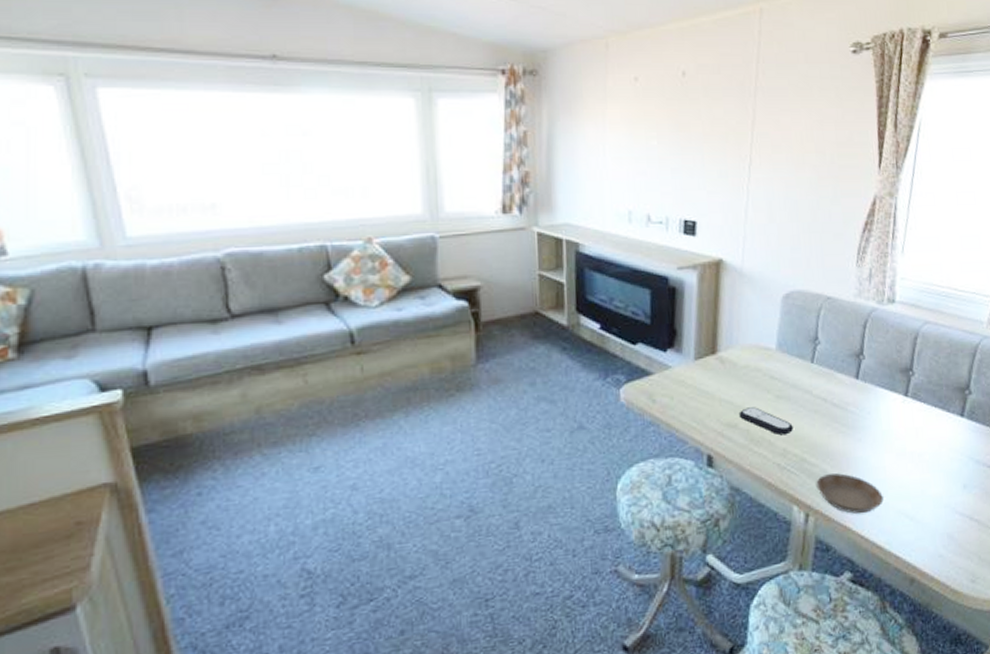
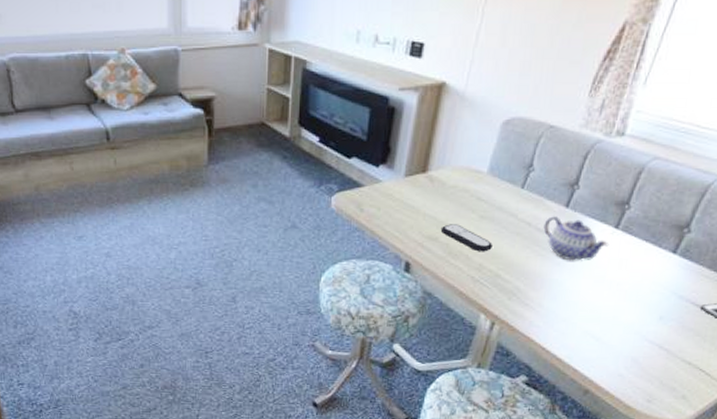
saucer: present [816,473,884,514] -> none [506,291,572,328]
teapot: none [838,389,903,436] -> present [543,216,609,261]

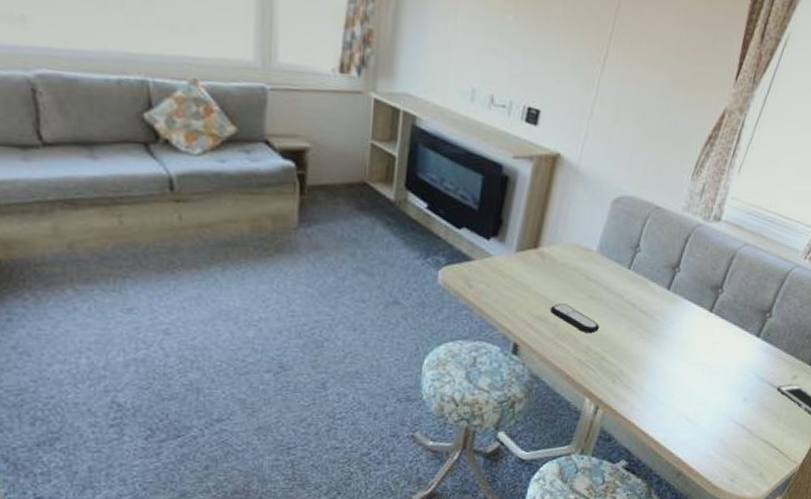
teapot: present [543,216,609,261] -> none [647,298,704,344]

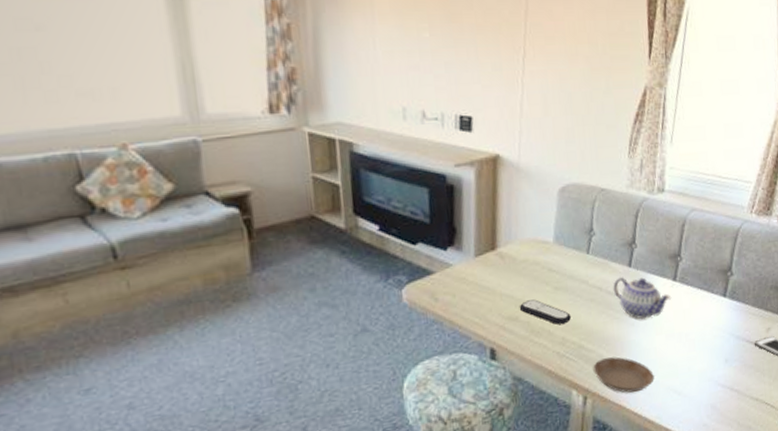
saucer: none [610,374,669,411] -> present [593,357,654,393]
teapot: none [647,298,704,344] -> present [613,277,672,320]

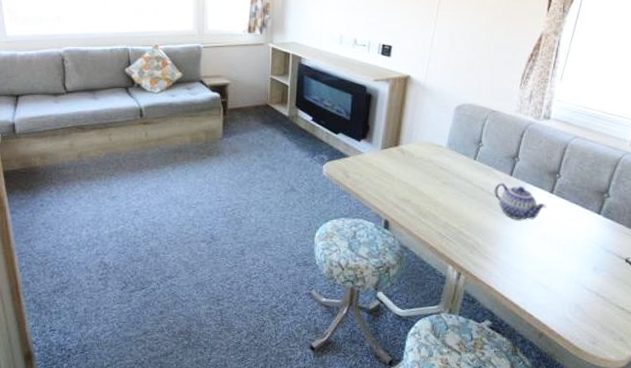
remote control: present [519,299,571,325] -> none [412,188,454,212]
saucer: present [593,357,654,393] -> none [469,245,523,278]

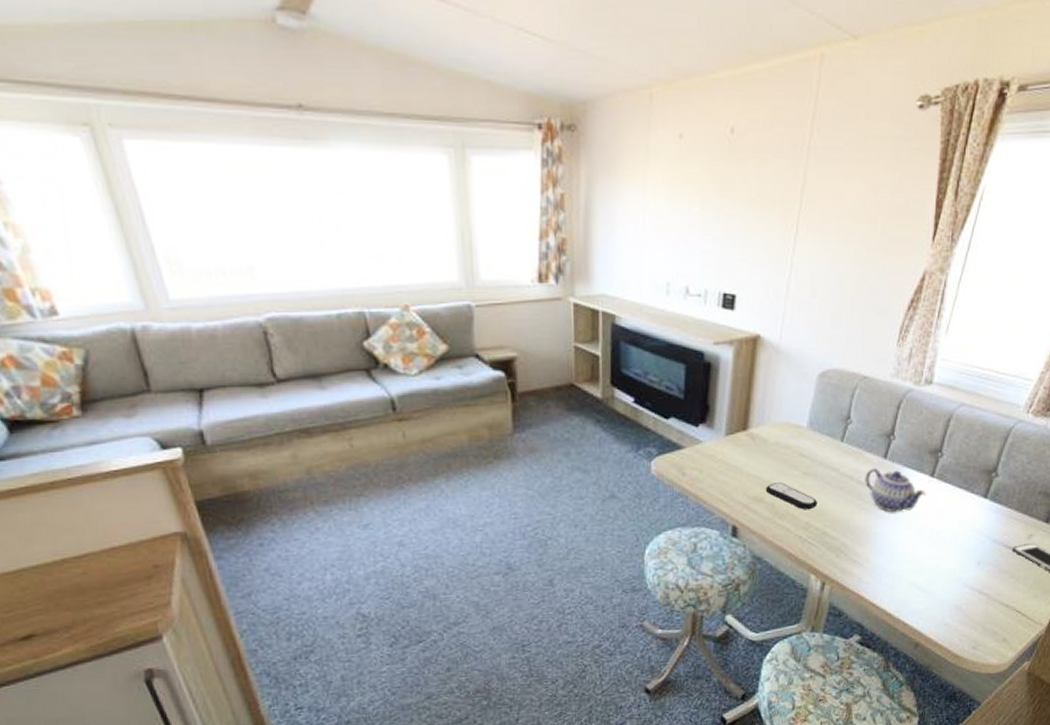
remote control: none [412,188,454,212] -> present [765,482,817,510]

